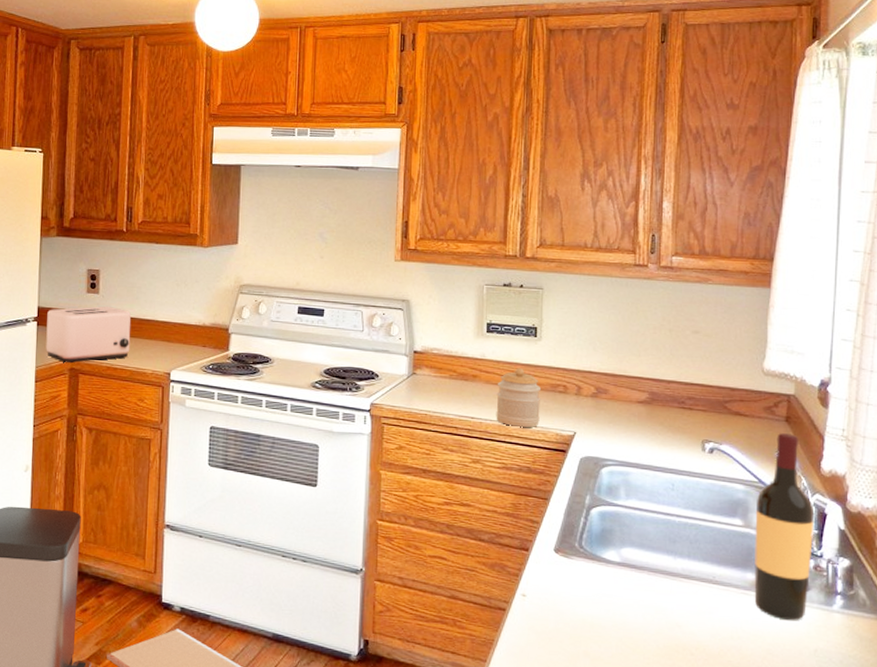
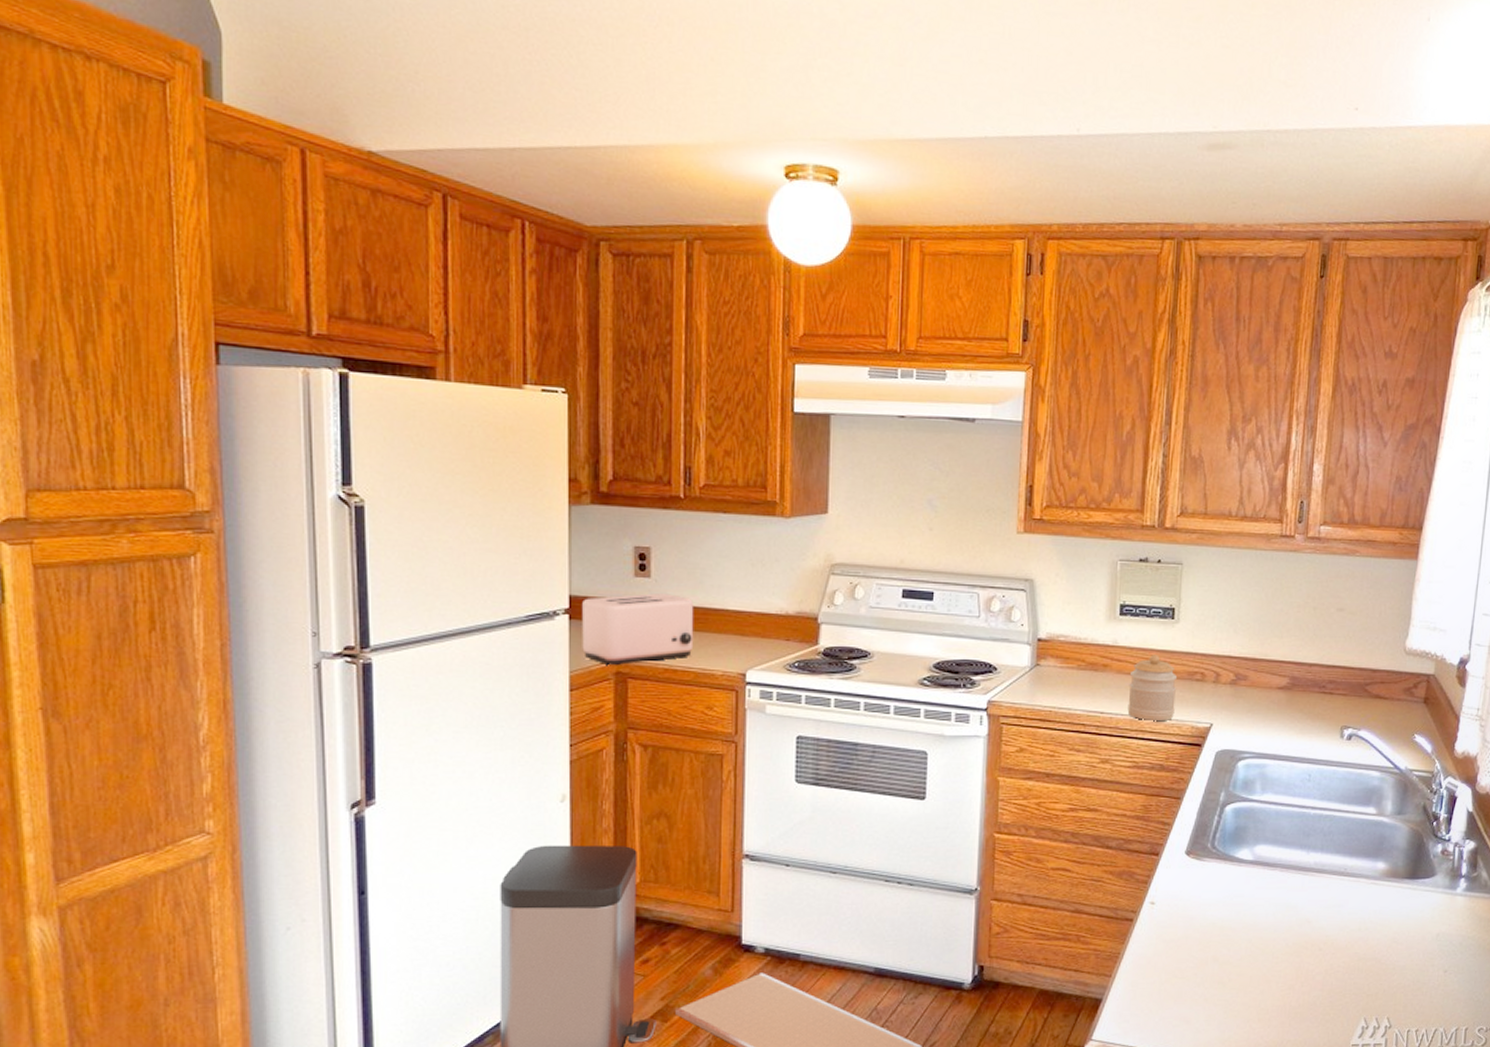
wine bottle: present [754,433,815,620] -> none [1383,715,1446,906]

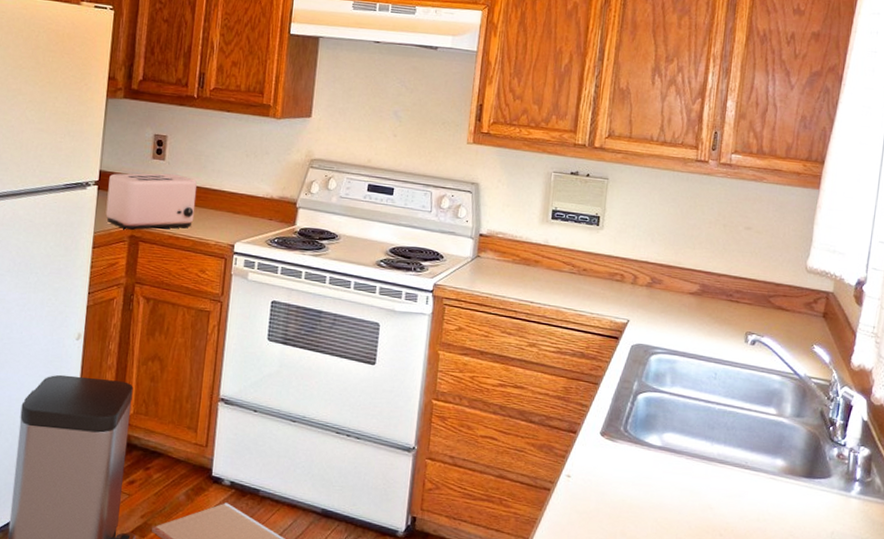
jar: present [1127,655,1178,722] -> none [554,255,600,315]

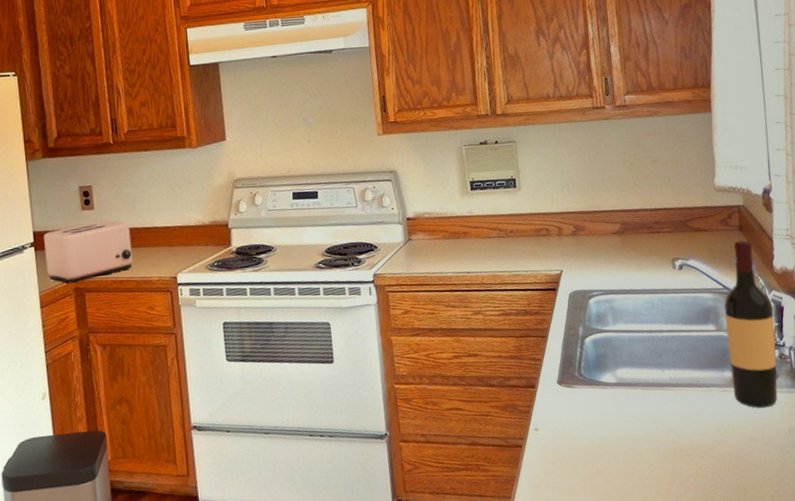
wine bottle: none [781,328,842,504] -> present [724,240,778,408]

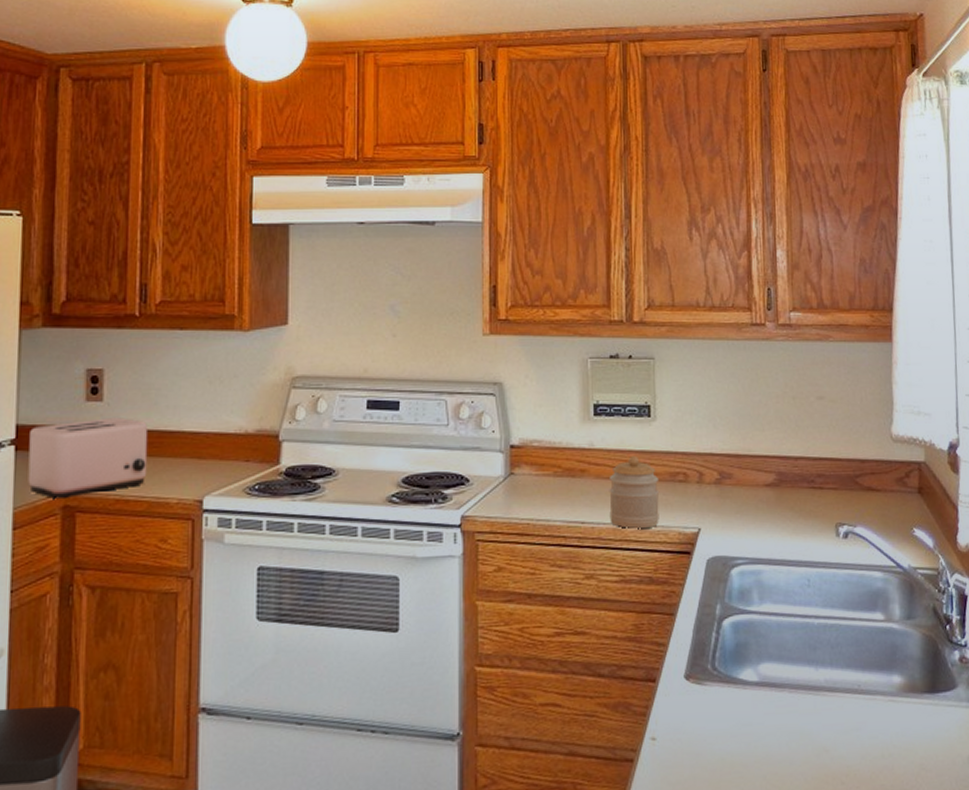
jar: none [487,219,529,275] -> present [609,456,660,530]
wine bottle: present [724,240,778,408] -> none [895,507,956,726]

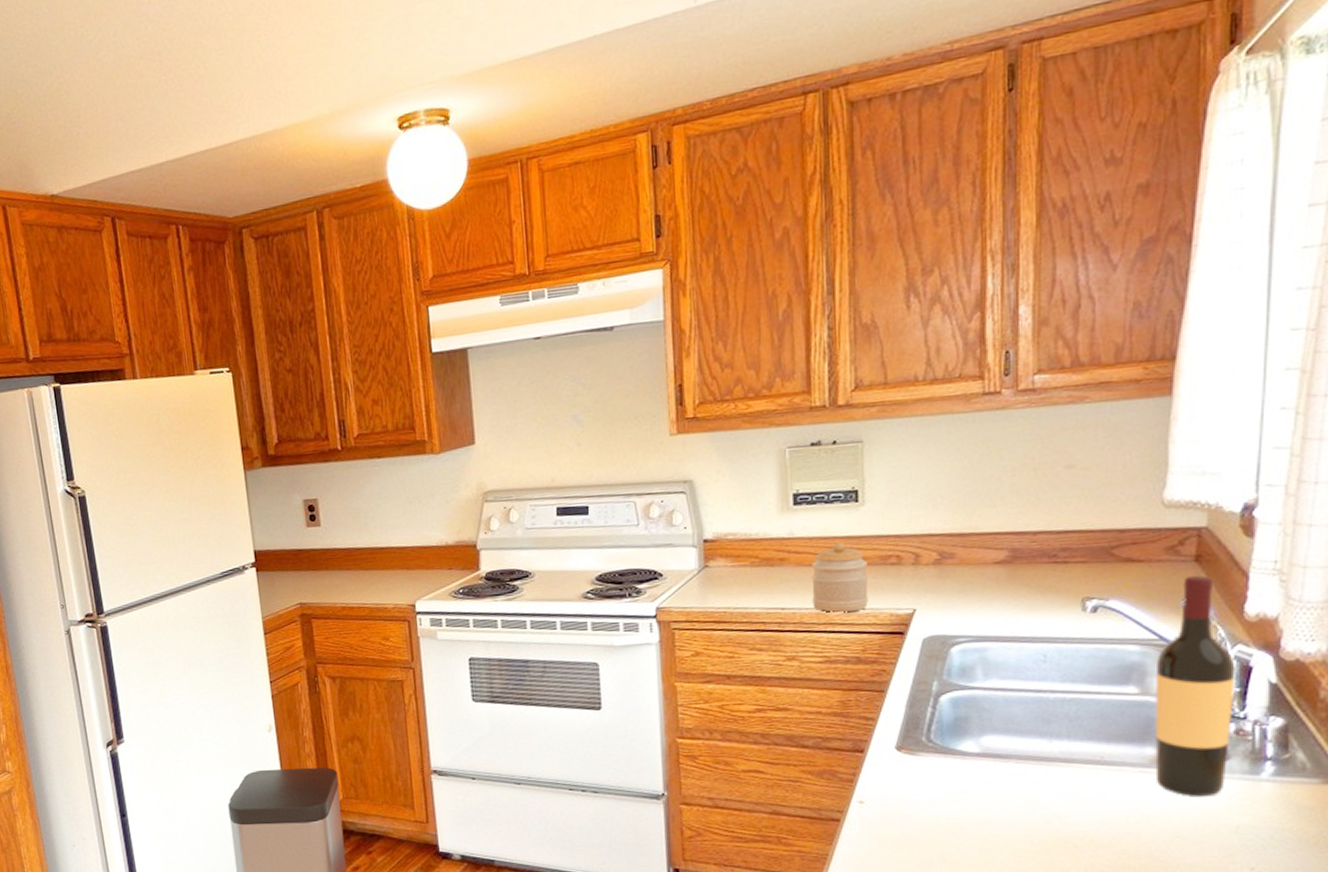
toaster: present [28,416,148,500] -> none [265,538,366,609]
wine bottle: none [895,507,956,726] -> present [1155,575,1236,796]

